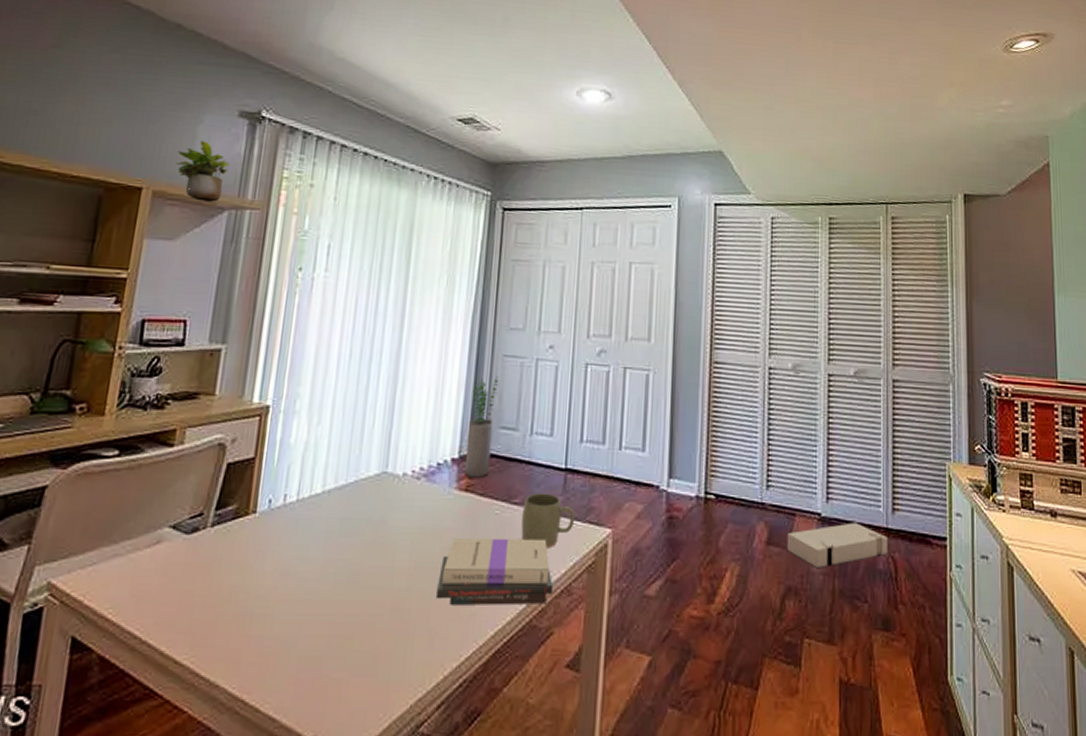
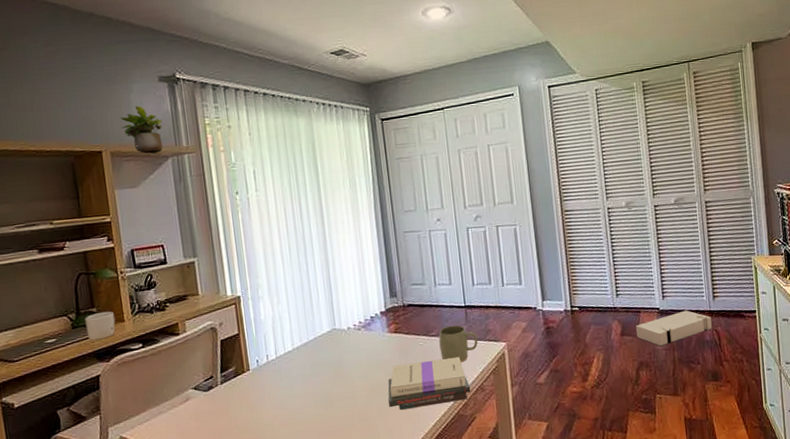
mug: none [47,397,94,436] -> present [85,311,116,341]
vase: present [464,376,498,478] -> none [386,248,410,323]

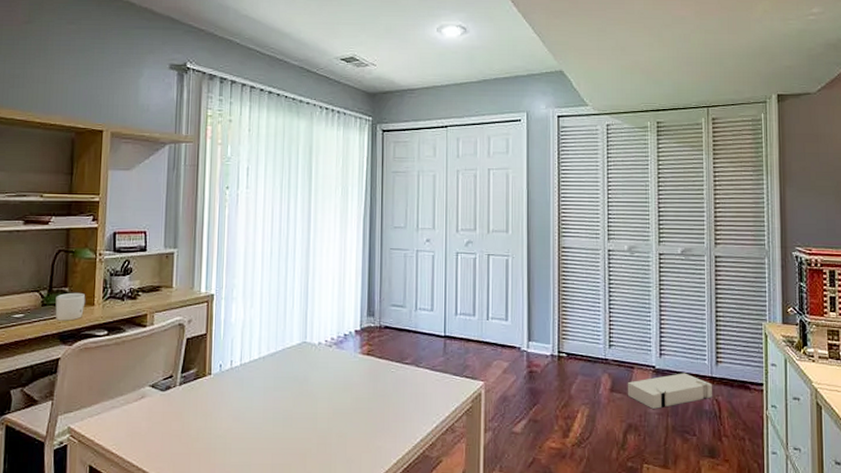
potted plant: present [120,106,163,154] -> none [126,90,166,139]
books: present [387,356,471,410] -> none [351,390,440,441]
mug: present [439,325,478,362] -> none [412,355,455,396]

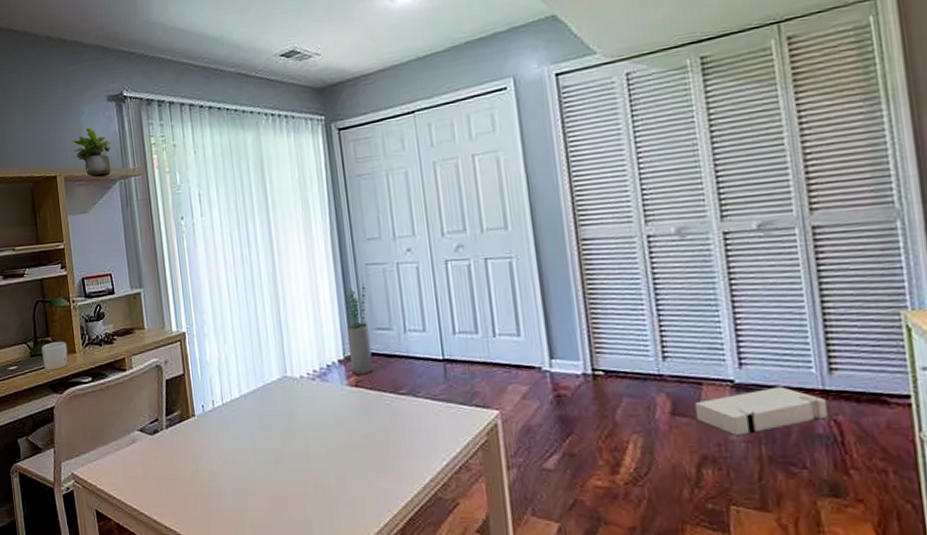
potted plant: none [126,90,166,139] -> present [73,128,111,178]
vase: none [365,265,387,345] -> present [344,284,373,375]

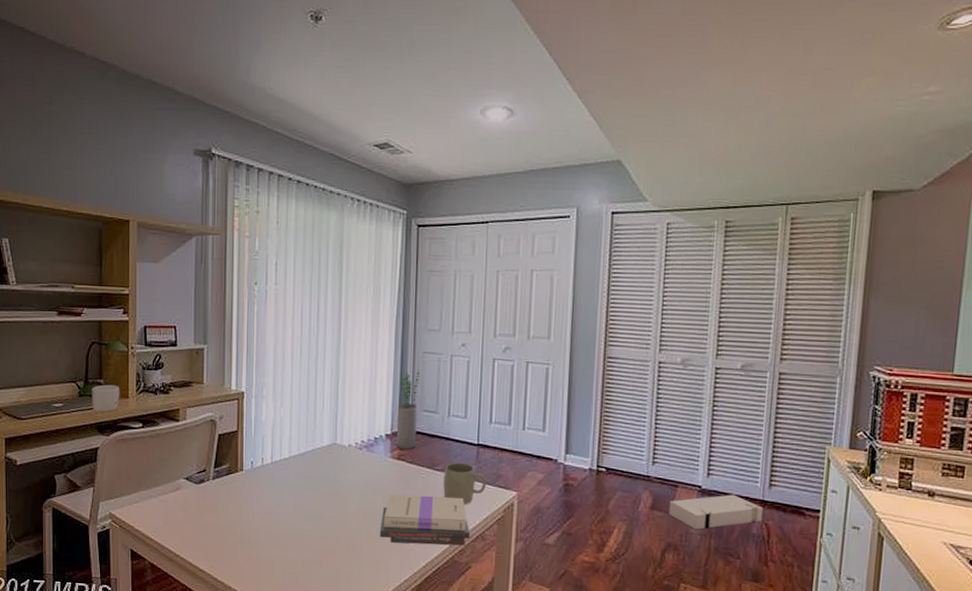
potted plant: present [73,128,111,178] -> none [151,178,192,230]
books: none [347,423,453,482] -> present [380,494,471,546]
mug: none [410,382,462,430] -> present [443,462,487,504]

